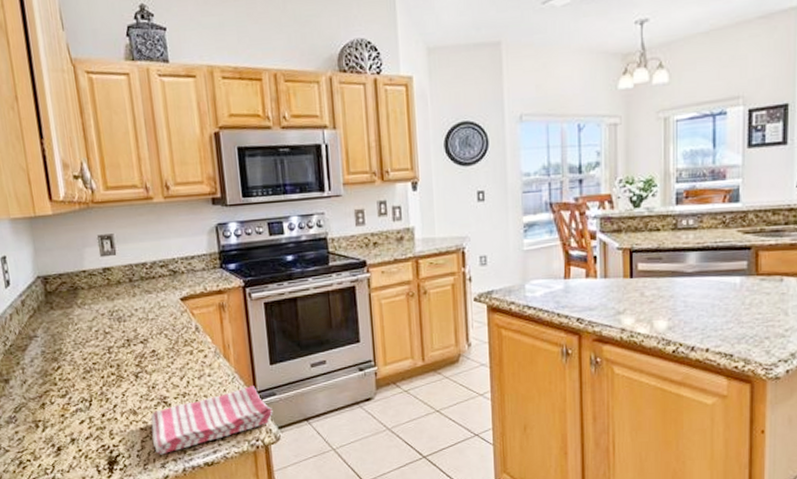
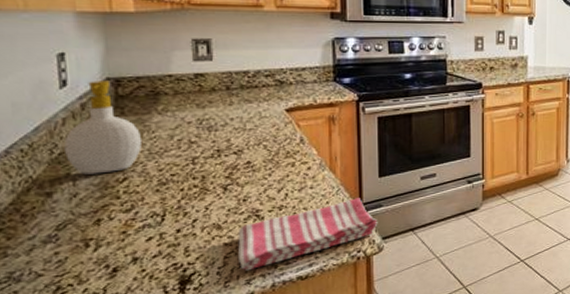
soap bottle: none [13,279,69,364] -> present [64,81,142,175]

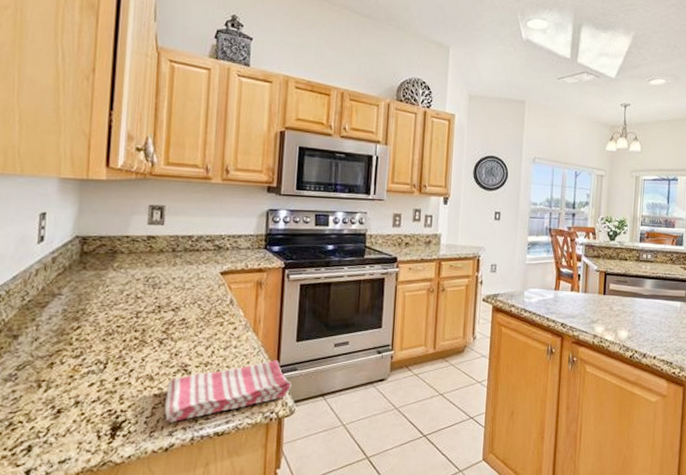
soap bottle: present [64,81,142,175] -> none [34,238,97,321]

